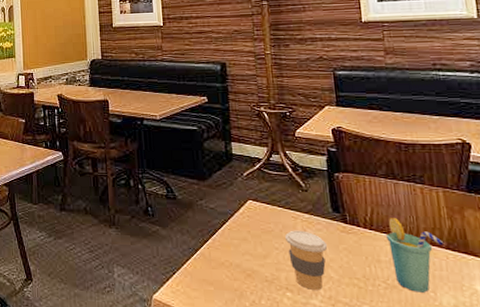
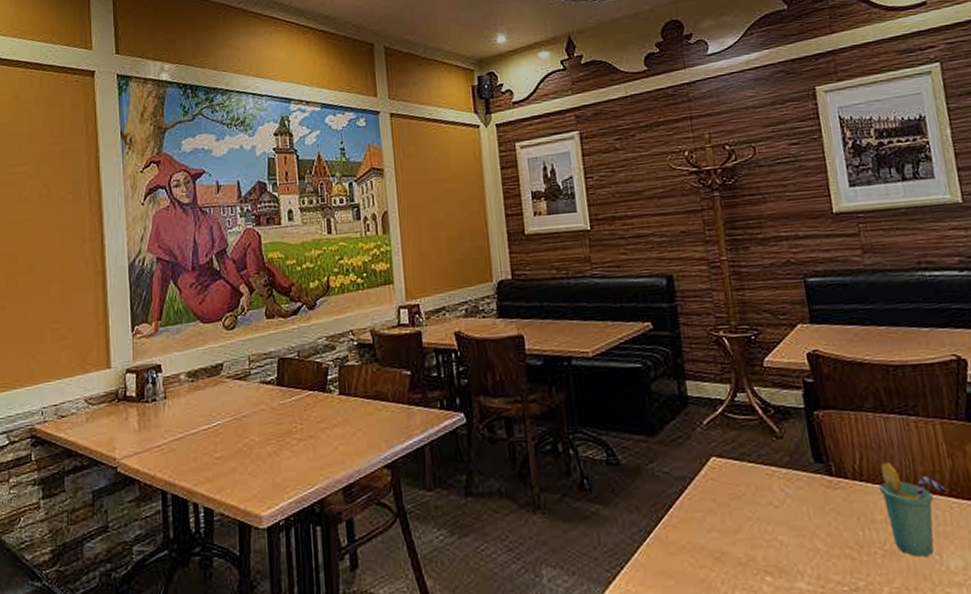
coffee cup: present [284,230,328,290] -> none [758,491,812,569]

